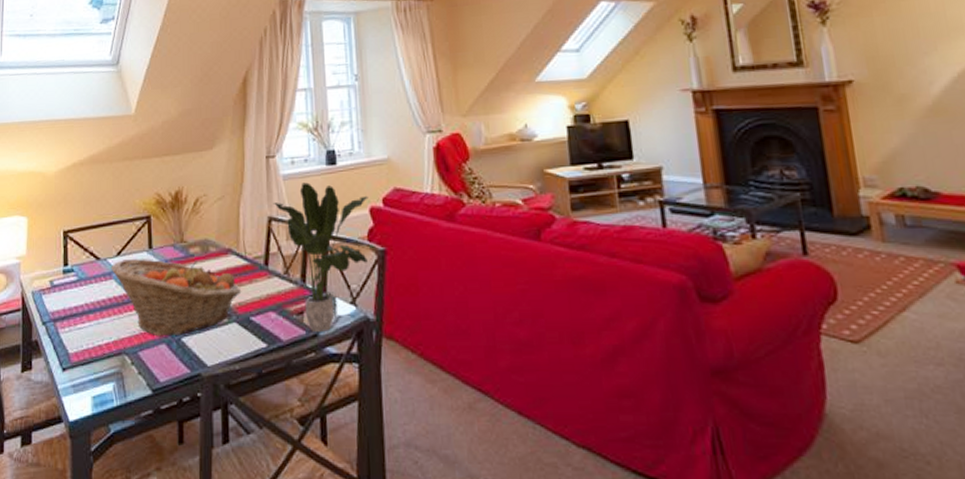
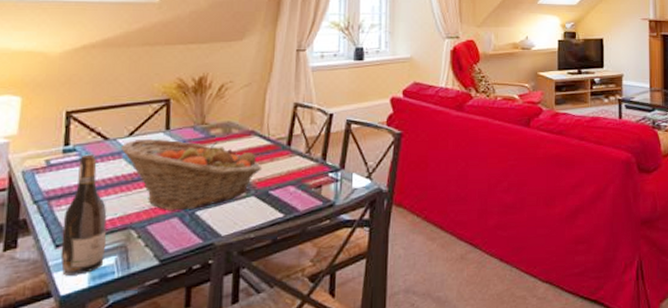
wine bottle: none [67,275,105,401] -> present [60,154,107,276]
potted plant: present [273,182,368,333] -> none [300,74,390,203]

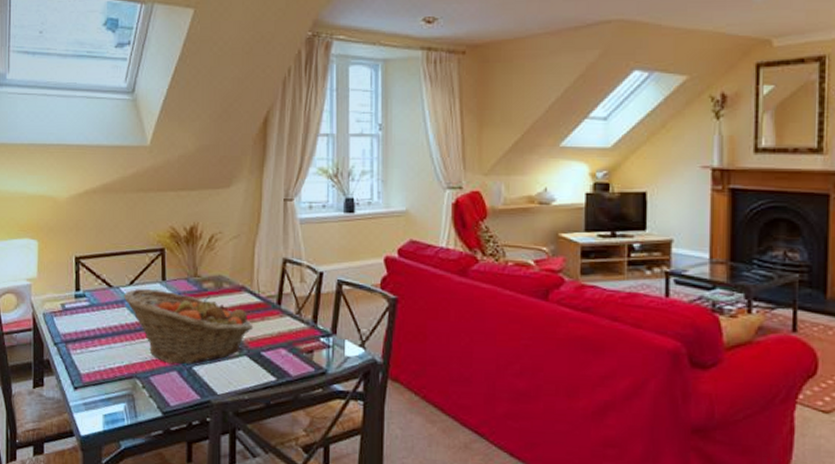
wine bottle: present [60,154,107,276] -> none [79,301,116,418]

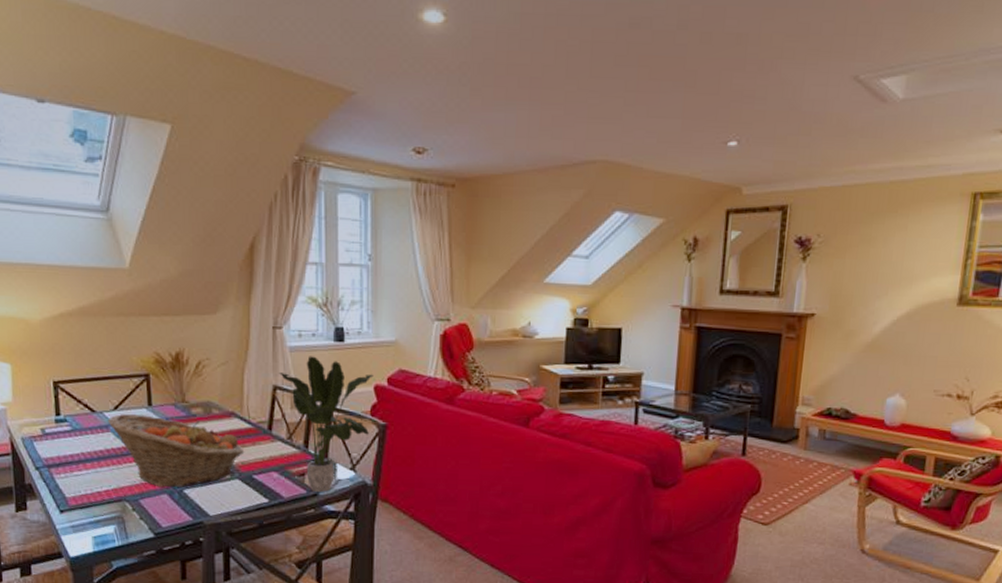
potted plant: none [288,228,384,371] -> present [278,356,374,493]

